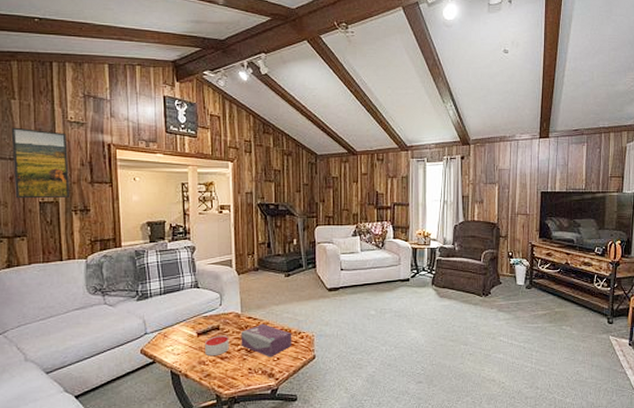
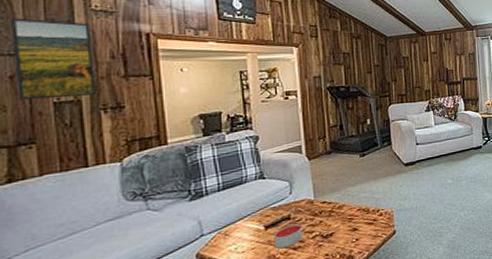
tissue box: present [241,323,292,358] -> none [315,206,371,240]

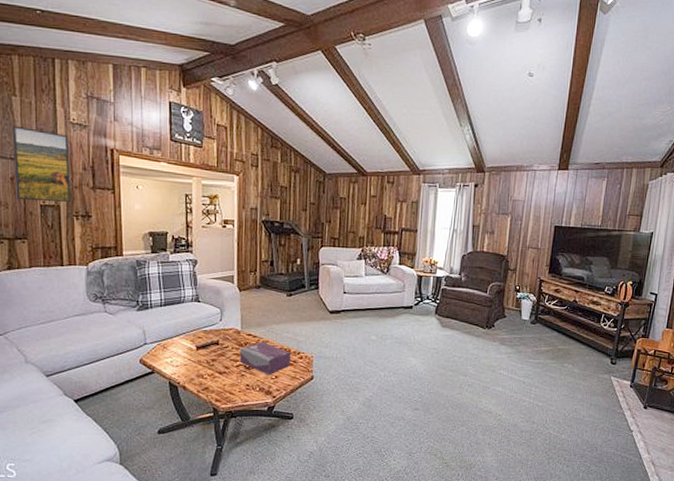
candle: present [273,224,303,249] -> none [203,350,228,371]
tissue box: none [315,206,371,240] -> present [239,341,291,375]

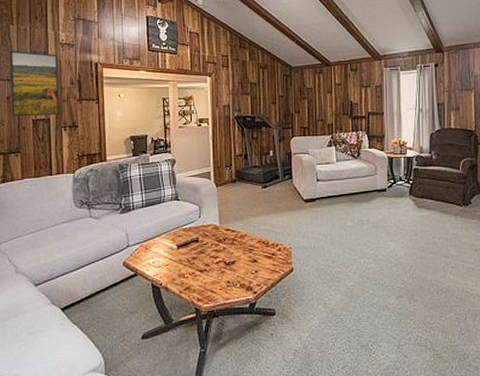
tissue box: present [239,341,291,375] -> none [219,235,270,270]

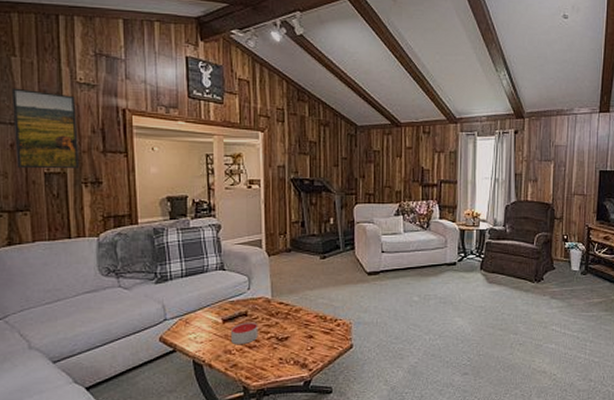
candle: none [183,247,208,269] -> present [230,322,258,345]

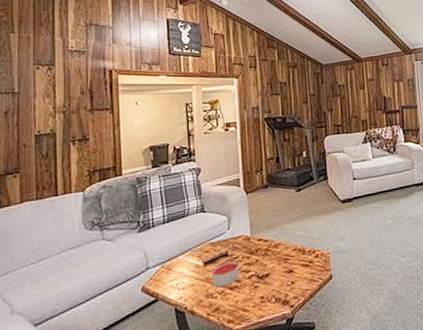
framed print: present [11,88,80,169] -> none [8,60,69,134]

